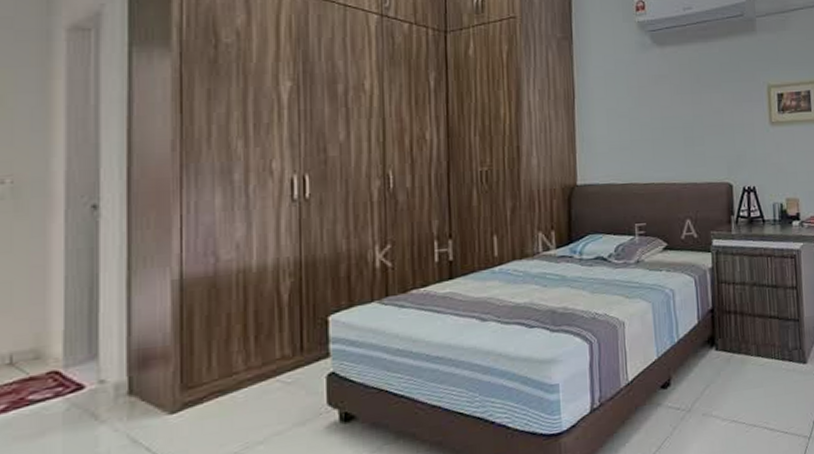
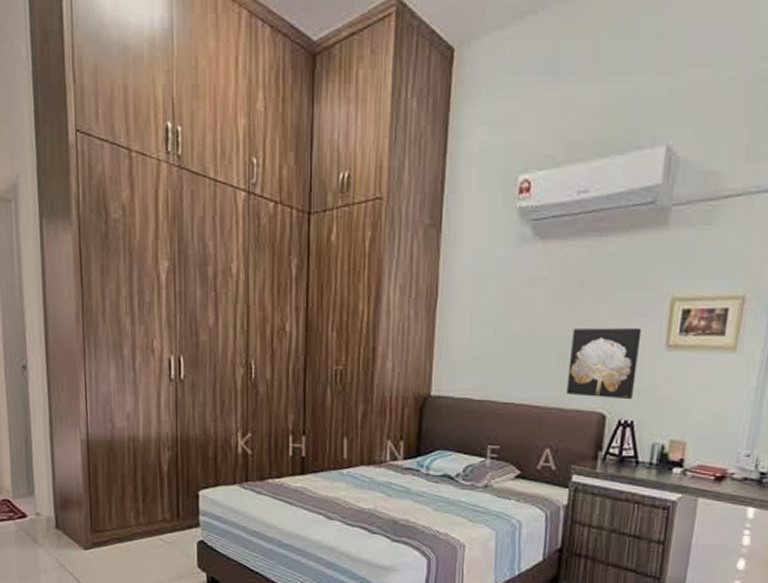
wall art: none [695,110,752,171] -> present [566,327,642,400]

